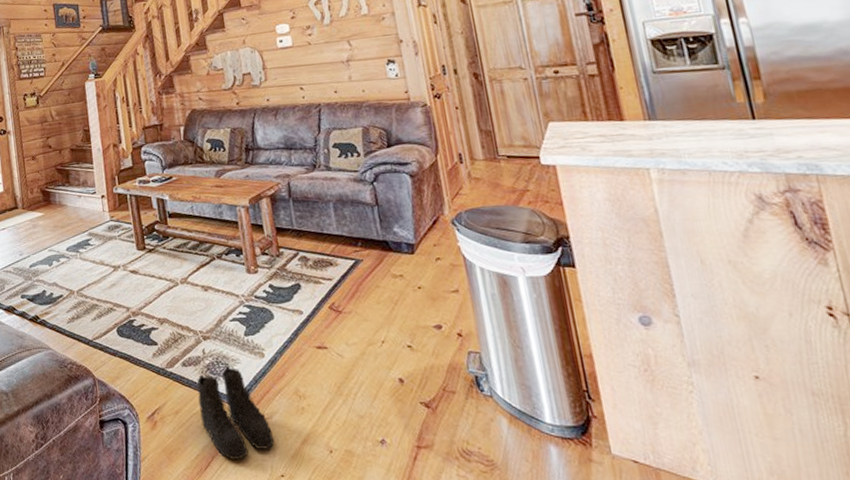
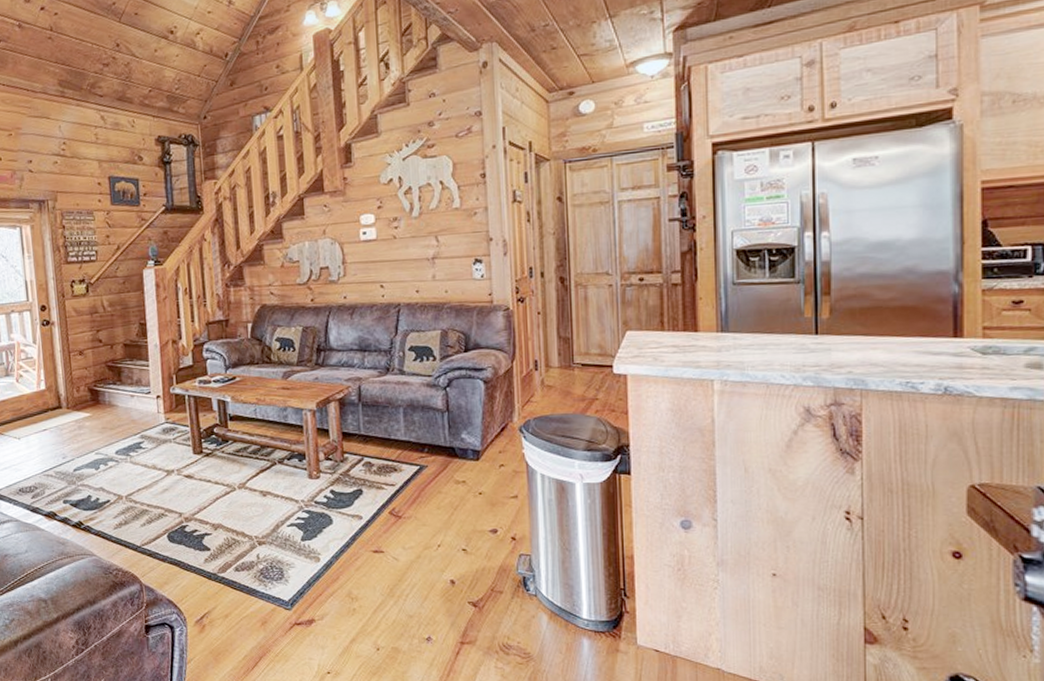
boots: present [197,366,275,459] -> none [249,571,324,659]

